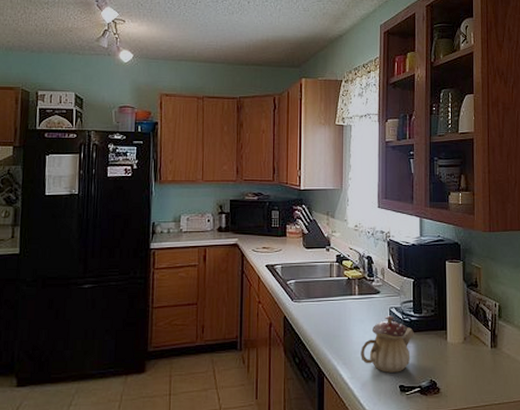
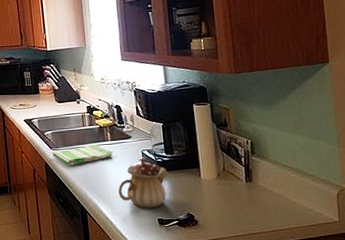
dish towel: none [293,297,360,322] -> present [52,144,113,167]

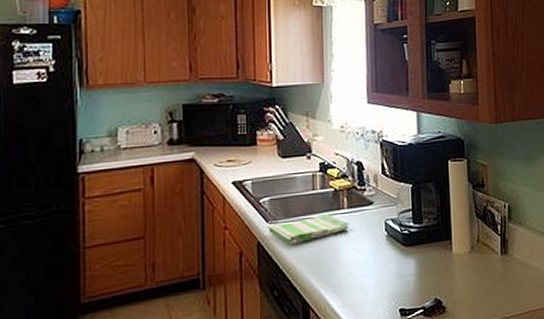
teapot: present [118,157,168,208] -> none [353,229,414,296]

